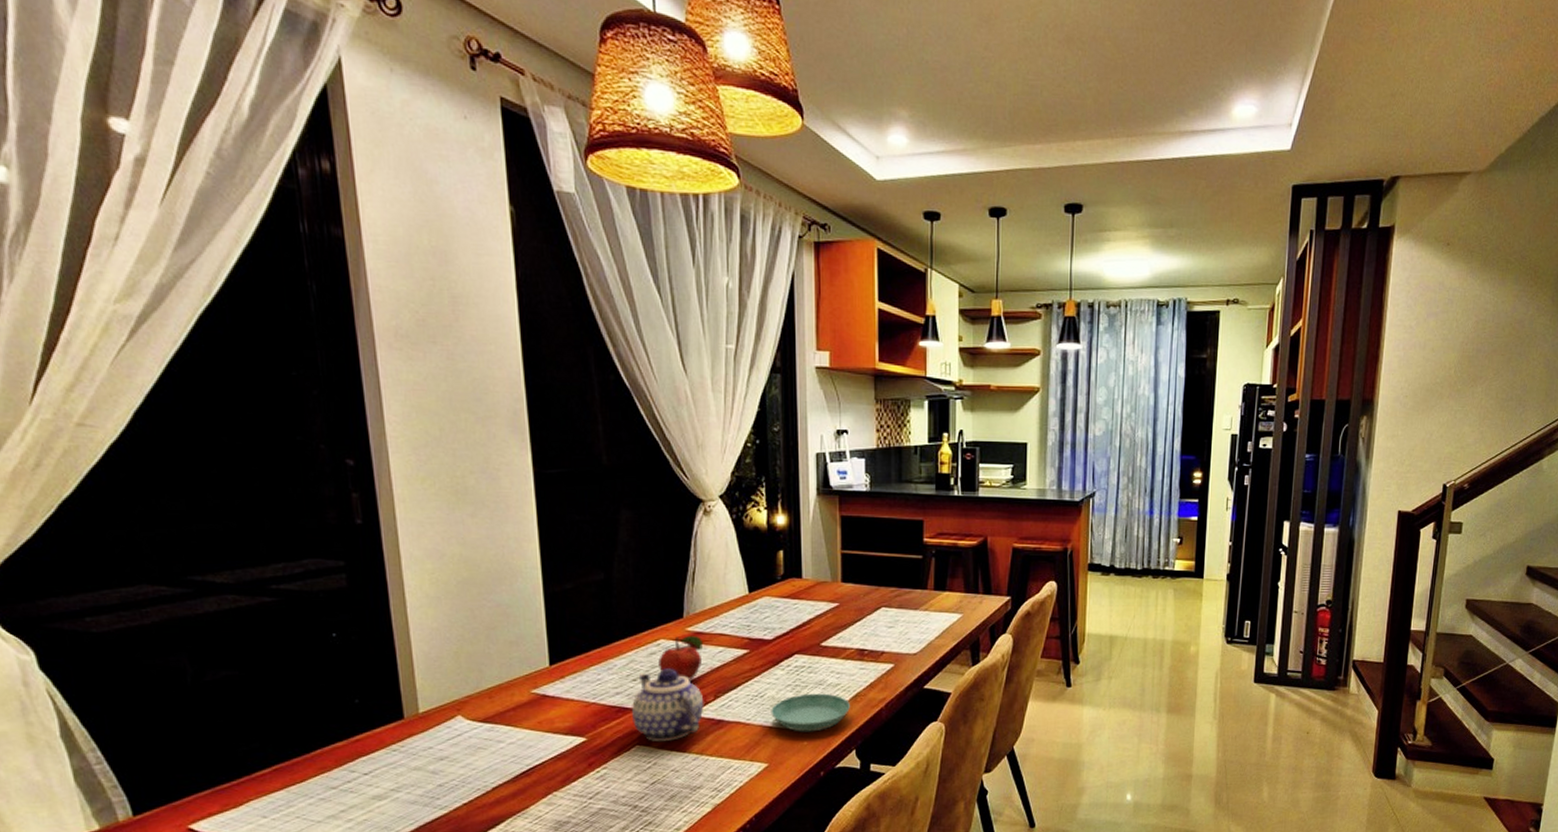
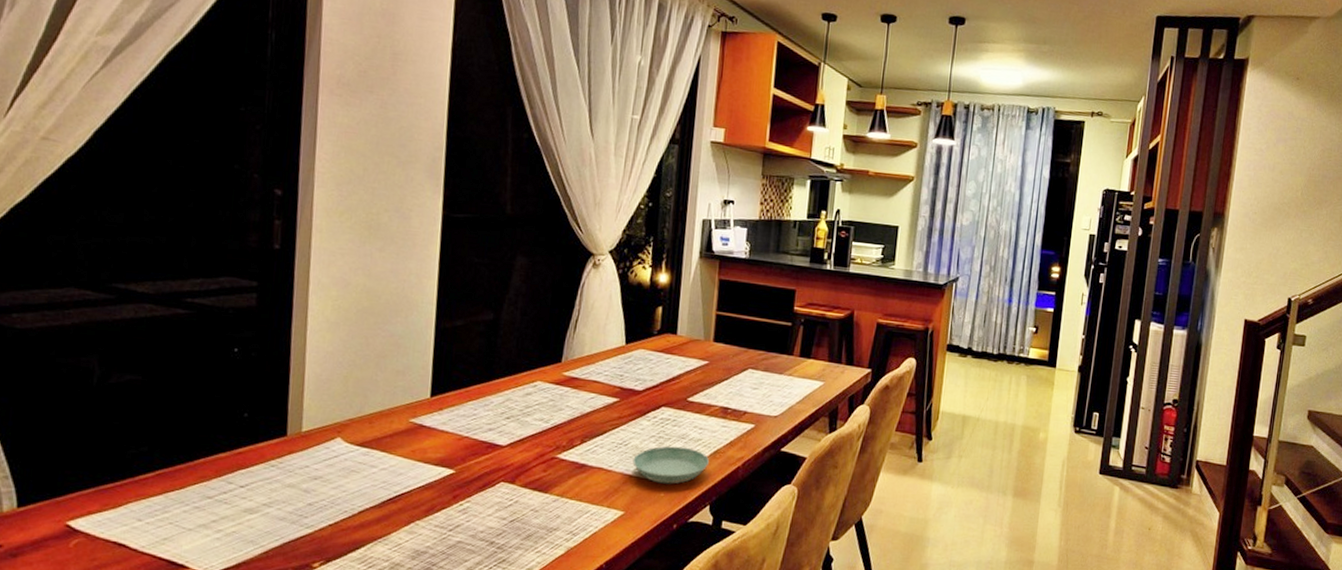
teapot: present [632,668,704,741] -> none [501,409,571,481]
fruit: present [658,635,703,680] -> none [532,379,577,423]

